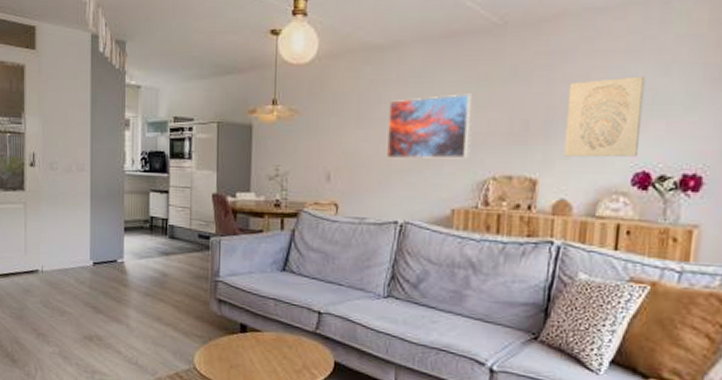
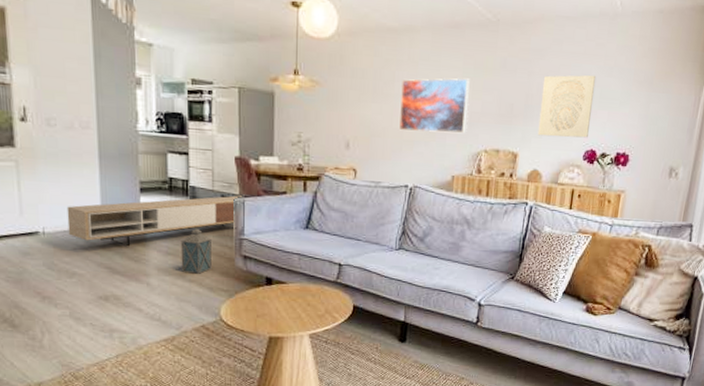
media console: none [62,234,218,287] -> present [66,195,242,247]
lantern: none [158,268,189,317] -> present [180,228,213,274]

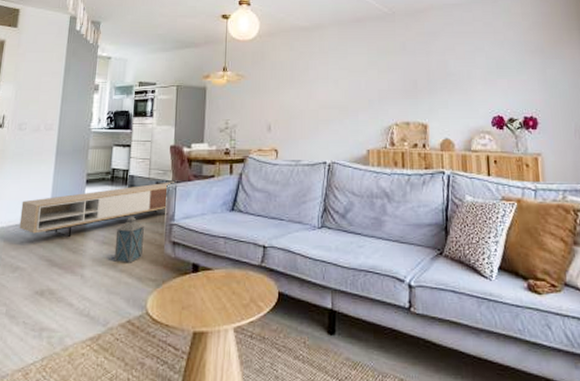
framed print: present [399,78,470,134] -> none [314,62,377,112]
wall art: present [537,74,597,138] -> none [441,49,493,107]

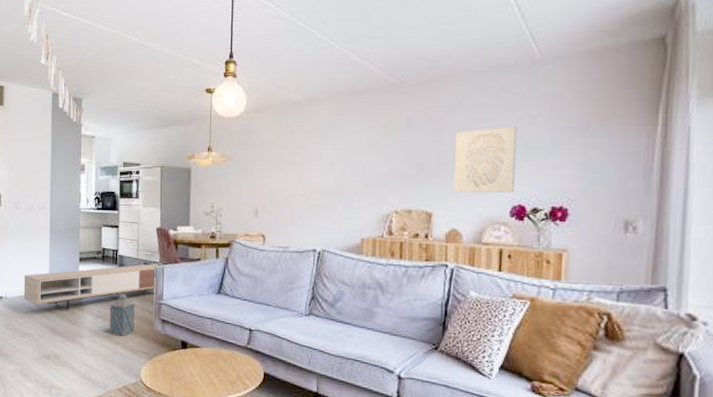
wall art: none [441,49,493,107] -> present [453,126,518,194]

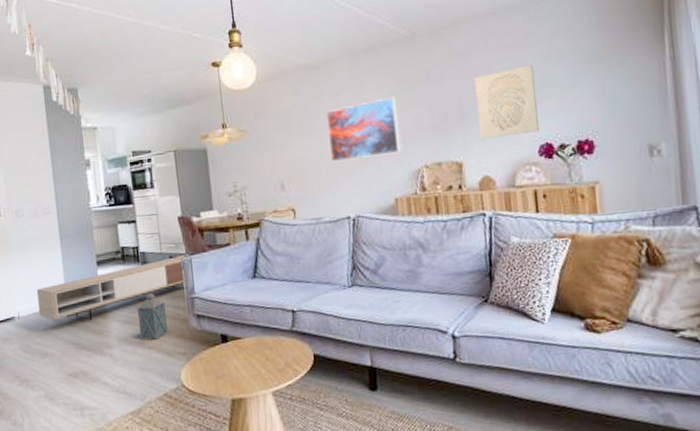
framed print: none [305,141,376,196] -> present [326,96,402,162]

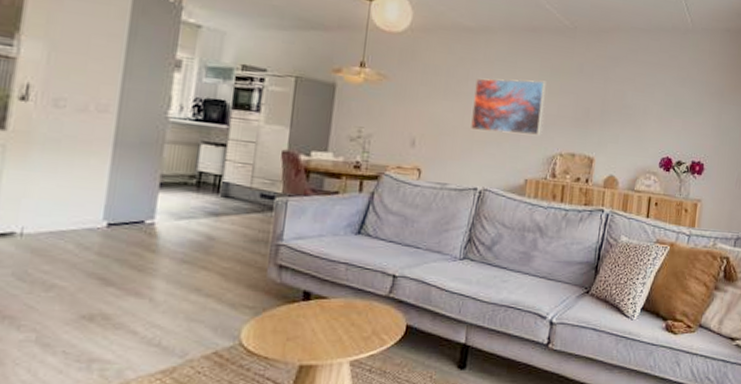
media console: present [36,254,188,321] -> none [55,194,285,253]
lantern: present [137,293,168,340] -> none [197,231,243,287]
wall art: present [474,64,539,140] -> none [613,82,671,146]

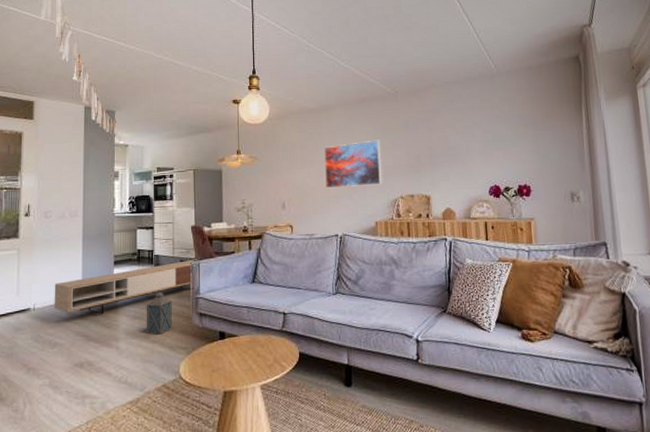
media console: none [55,194,285,253] -> present [54,259,197,315]
lantern: none [197,231,243,287] -> present [146,292,173,335]

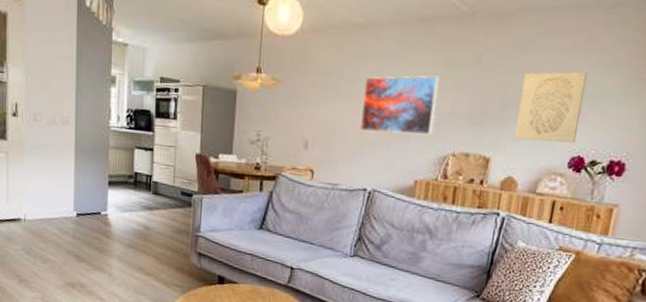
media console: present [54,259,197,315] -> none [45,192,200,238]
lantern: present [146,292,173,335] -> none [140,222,171,268]
wall art: none [441,124,490,179] -> present [514,71,588,143]

